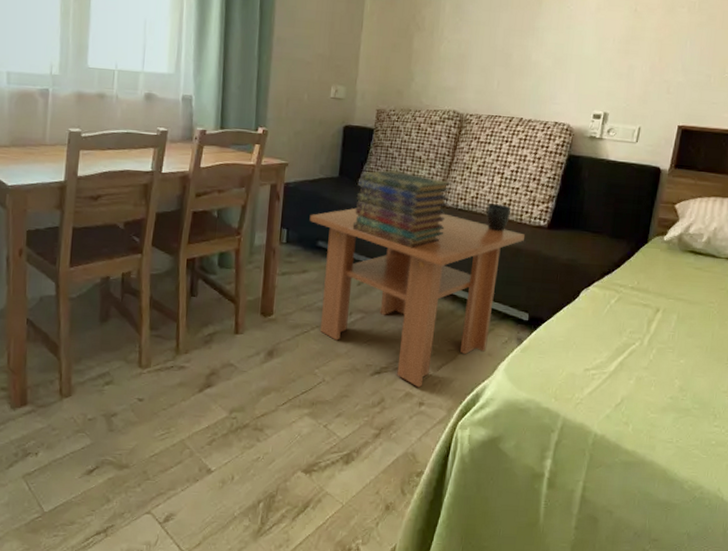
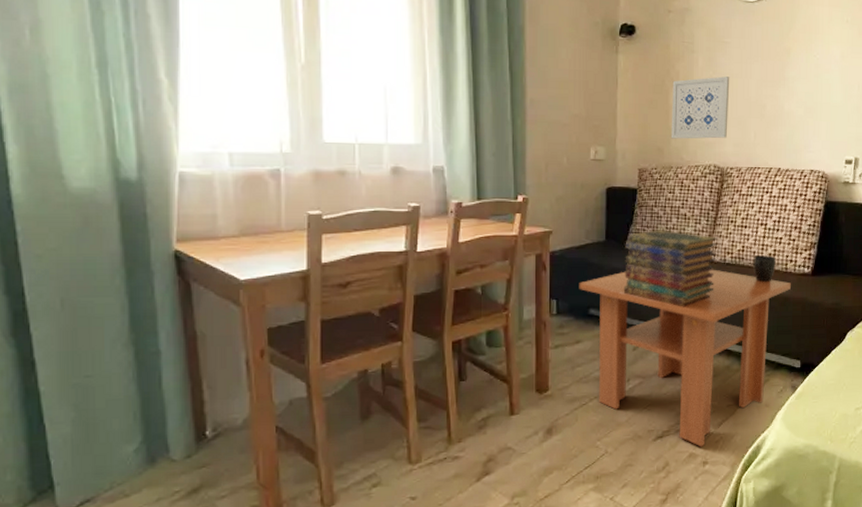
wall art: none [411,23,477,85] -> present [671,76,730,139]

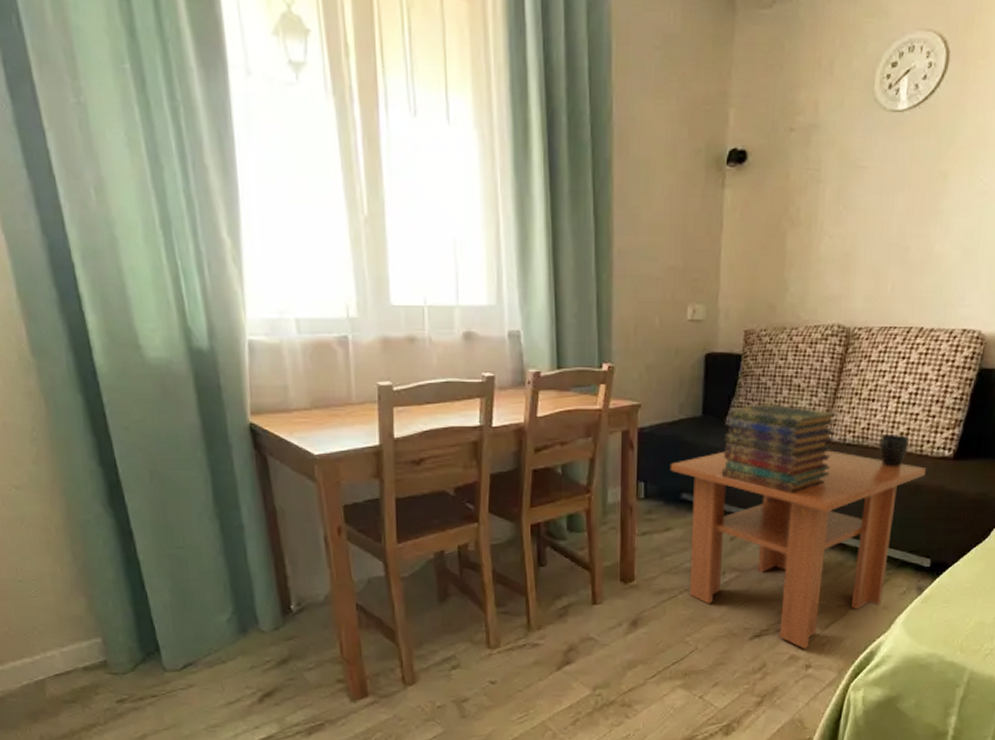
wall art: present [671,76,730,139] -> none [785,212,865,293]

